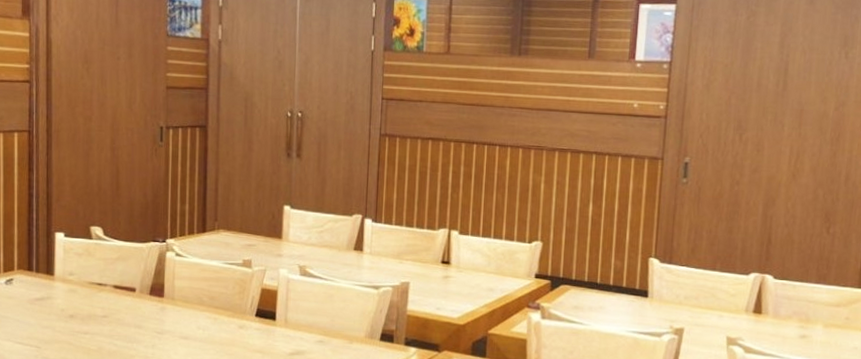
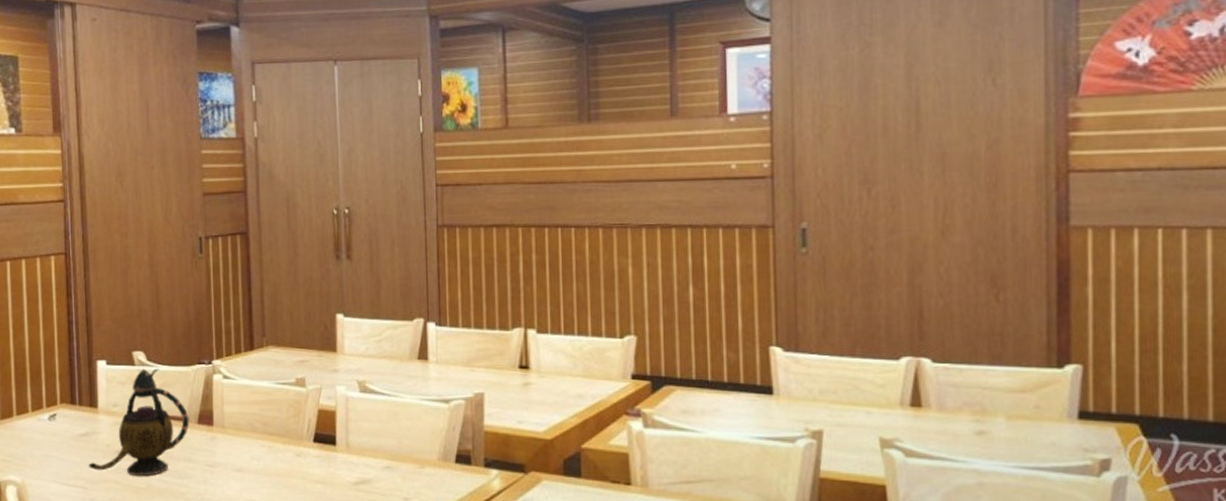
teapot: none [43,242,142,340] -> present [89,368,190,477]

